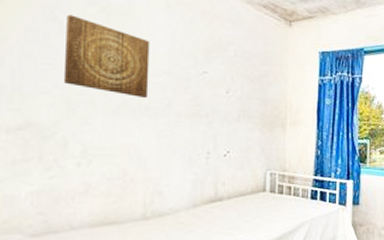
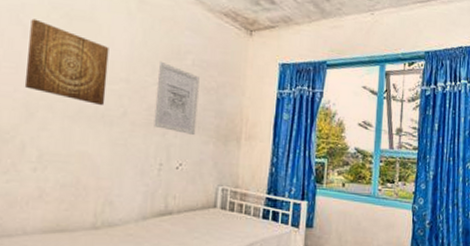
wall art: none [199,53,242,122] -> present [154,61,200,135]

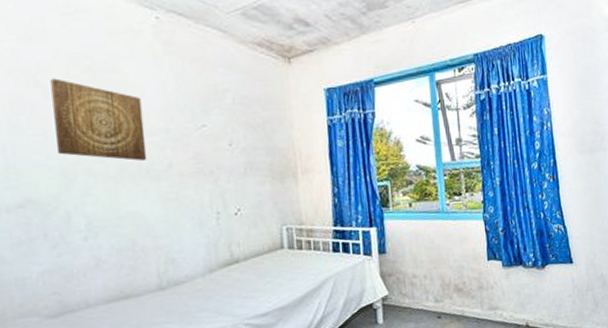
wall art: present [154,61,200,135] -> none [196,104,249,177]

